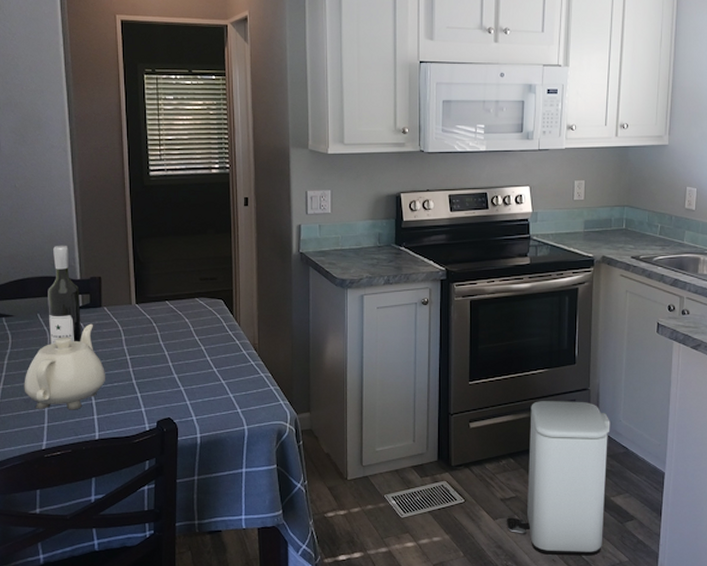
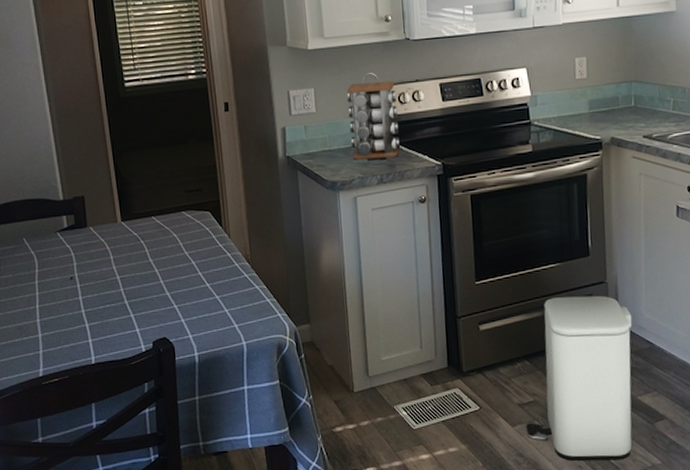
teapot: present [24,323,106,410] -> none [15,244,98,336]
bottle: present [48,245,82,345] -> none [31,165,70,269]
spice rack: none [361,180,409,262] -> present [346,73,401,160]

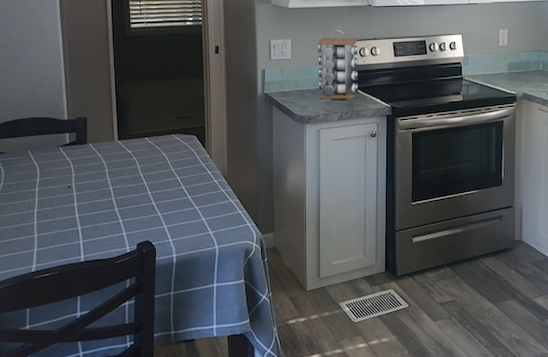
pedal bin: present [526,295,633,461] -> none [445,217,532,350]

